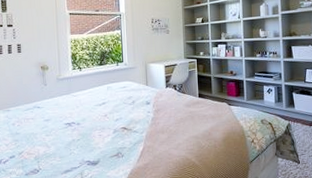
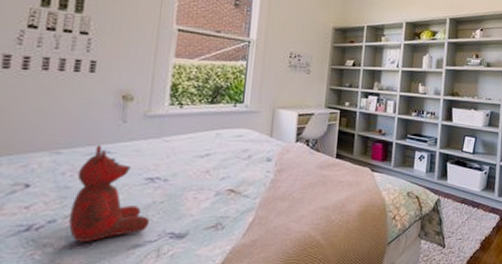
teddy bear: none [22,102,73,170] -> present [69,144,150,242]

